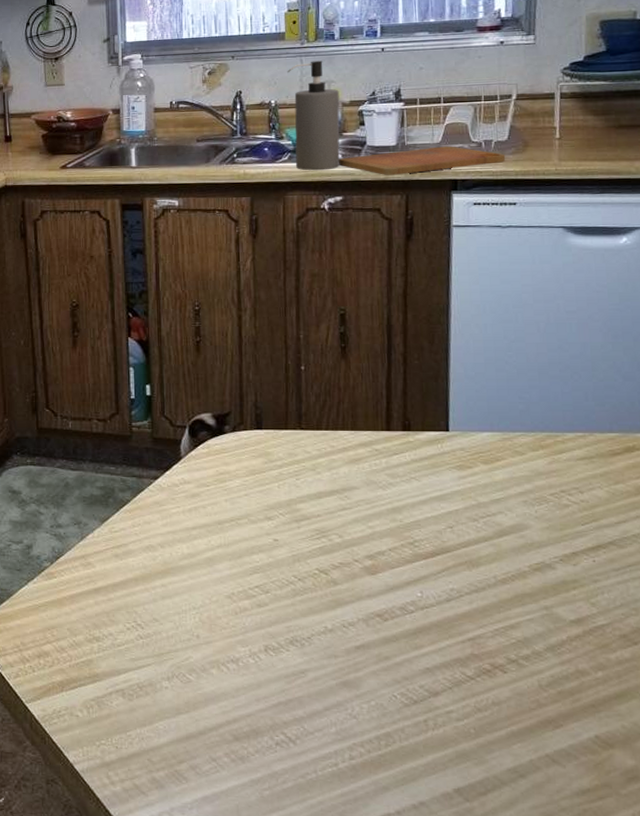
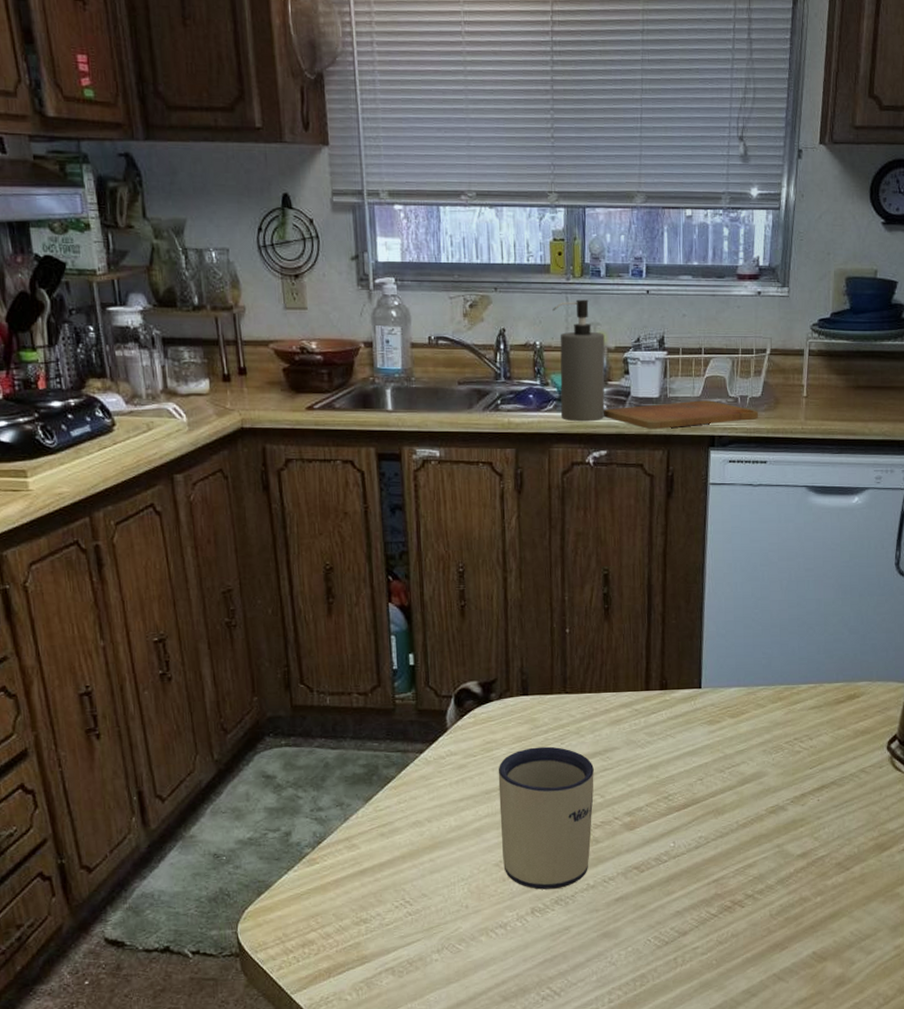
mug: none [231,481,332,628] -> present [498,746,594,890]

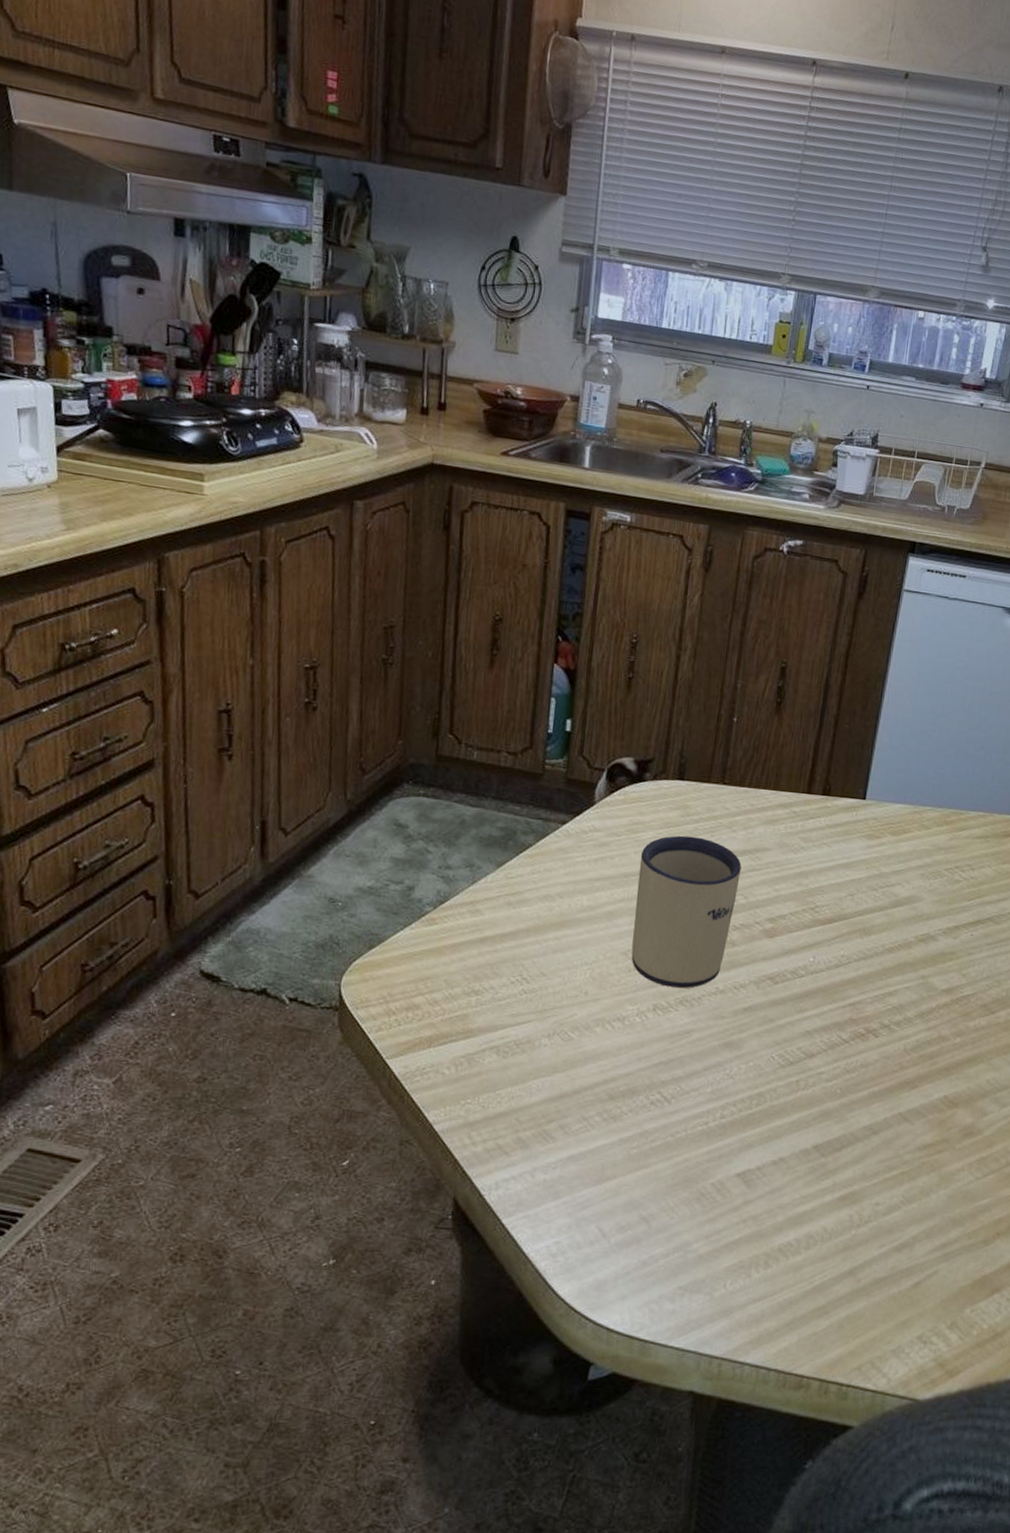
soap dispenser: present [552,299,605,422] -> none [760,384,818,510]
cutting board: present [604,400,759,430] -> none [805,498,965,532]

